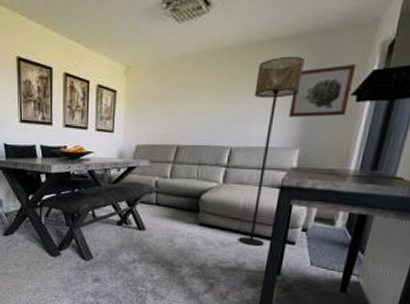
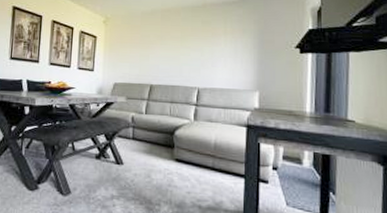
floor lamp: present [239,56,305,246] -> none [214,15,252,184]
wall art: present [289,65,357,117] -> none [245,24,295,65]

